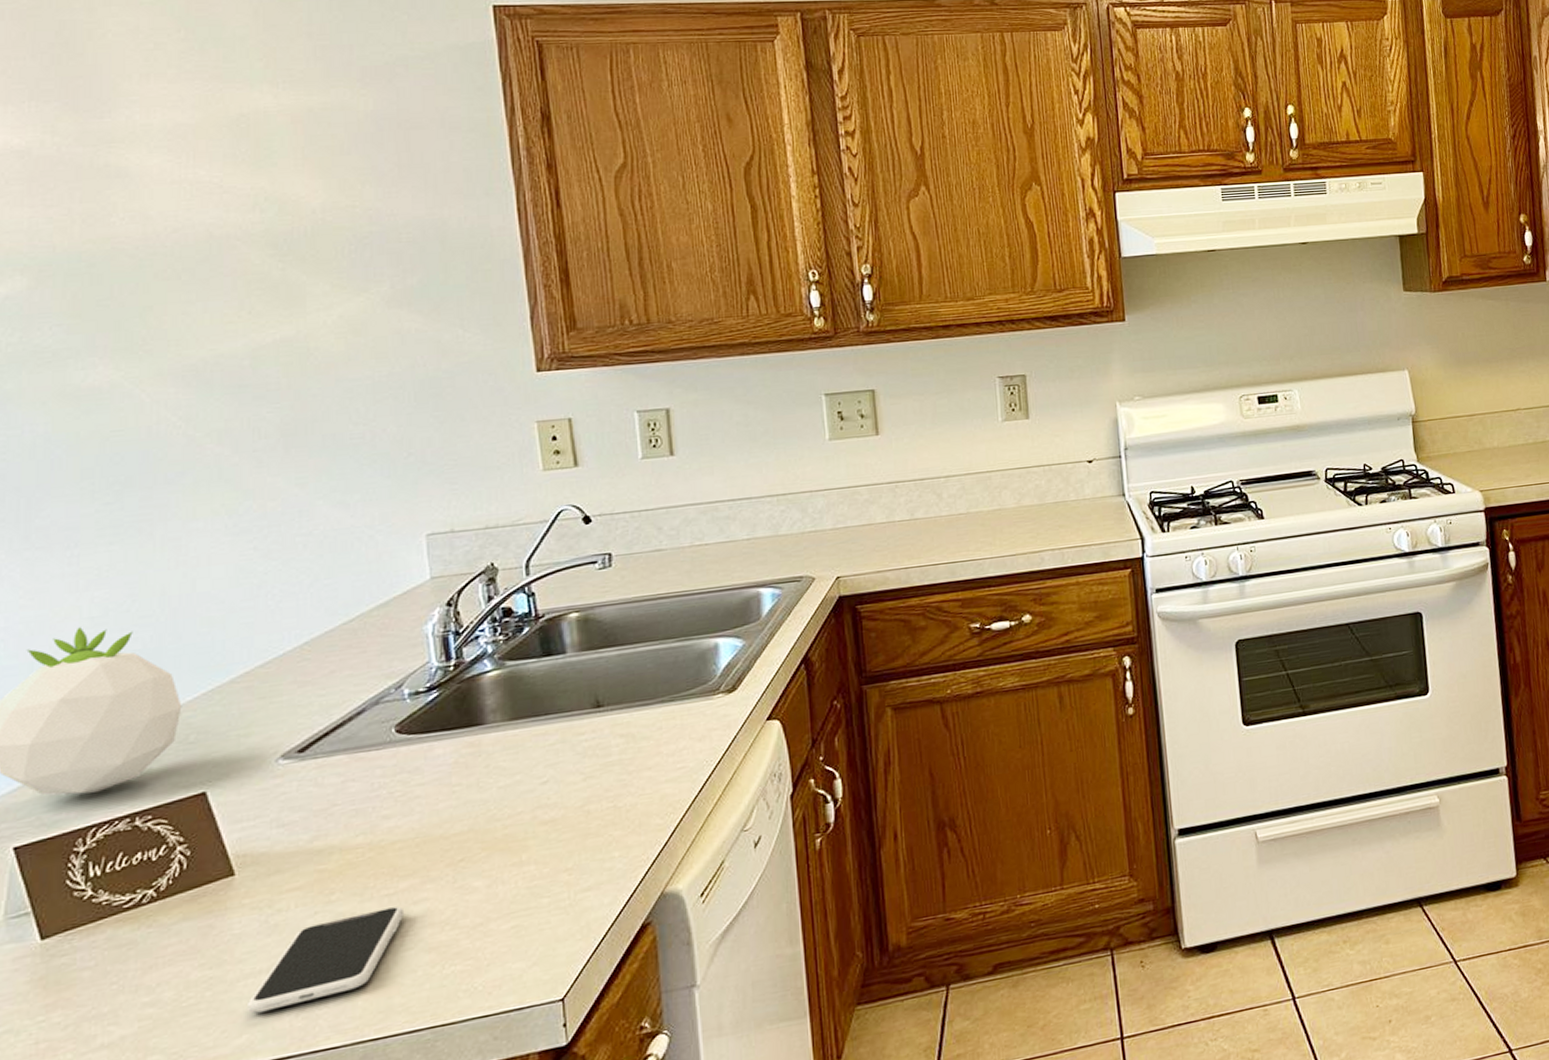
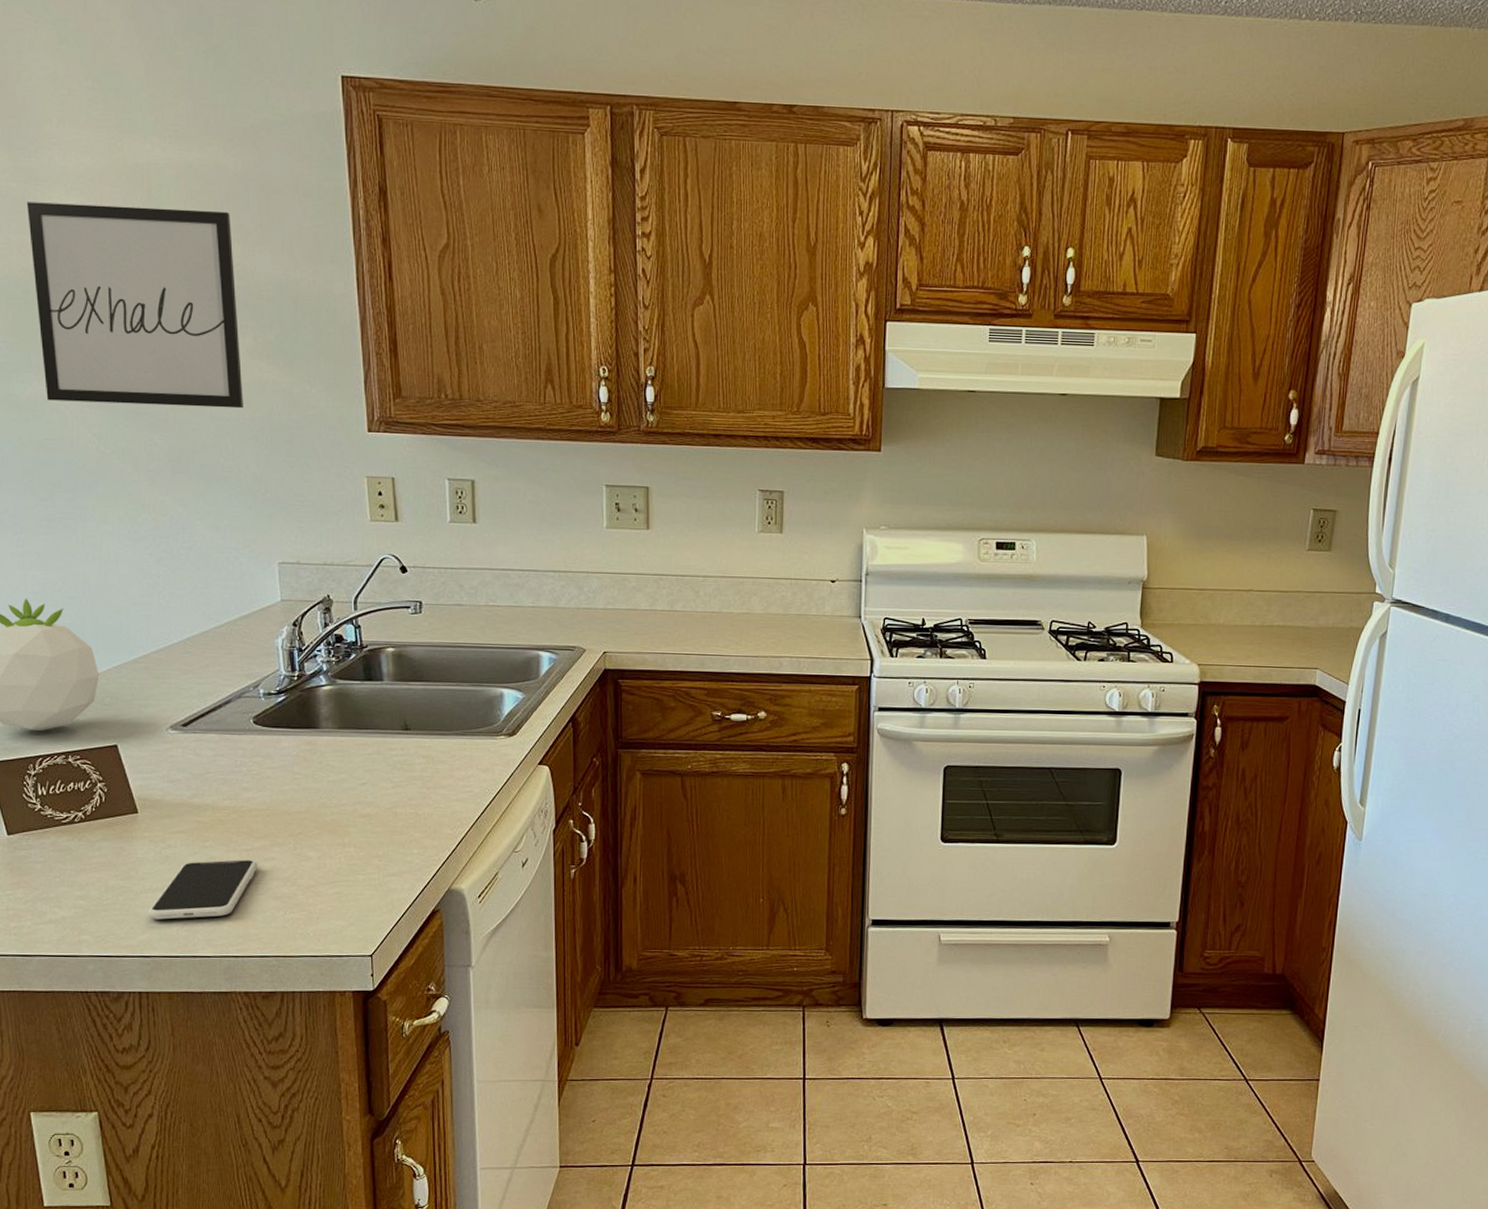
wall art: none [95,154,378,386] -> present [26,202,243,409]

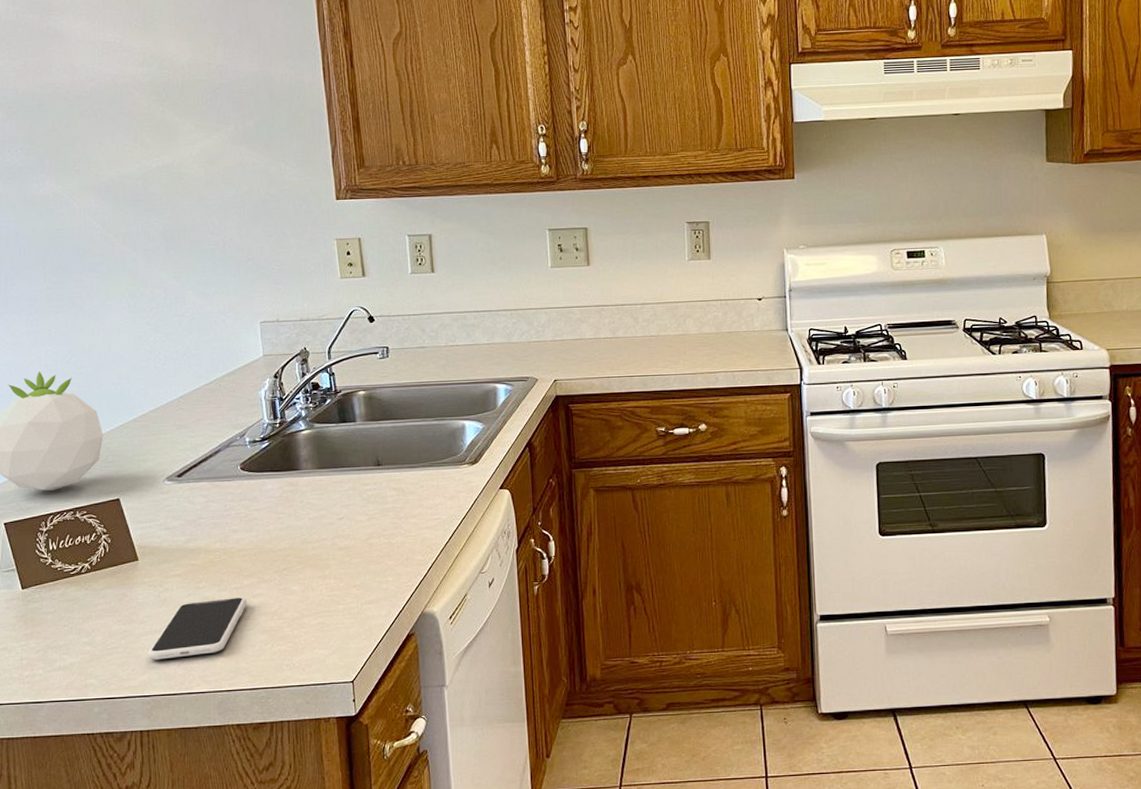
wall art: present [26,202,243,409] -> none [41,22,227,196]

